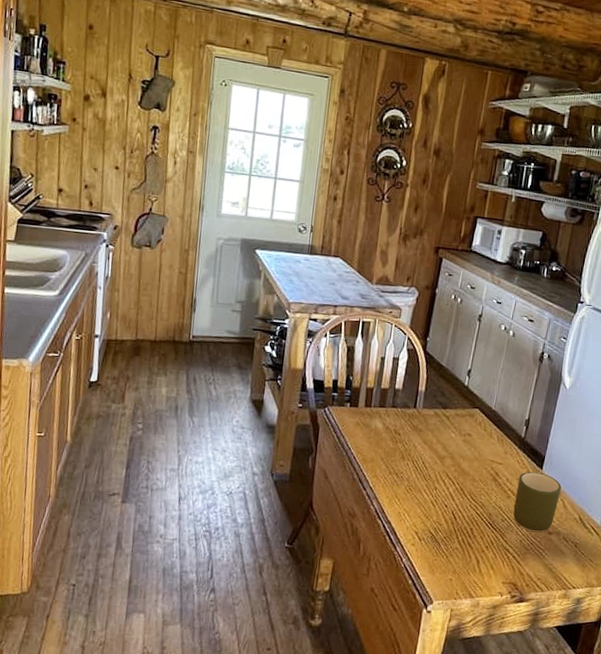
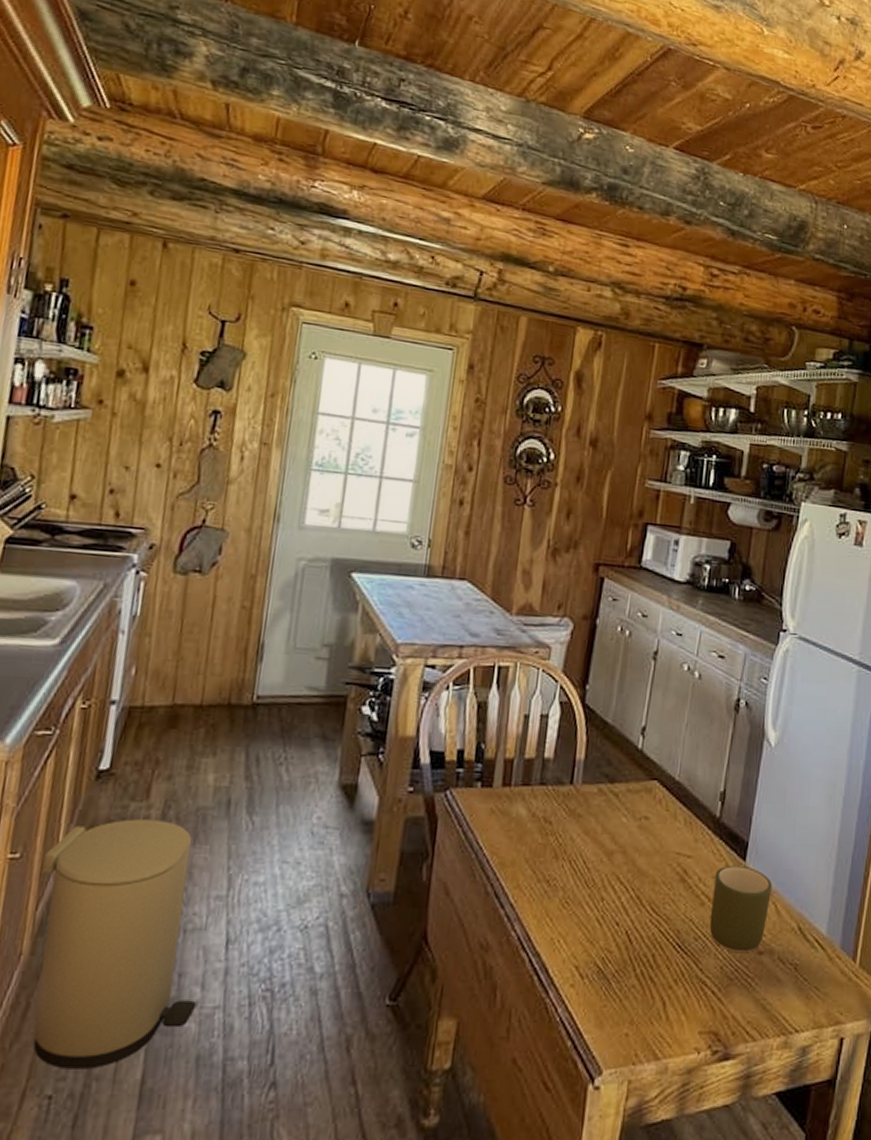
pedal bin: none [58,415,162,570] -> present [33,819,197,1069]

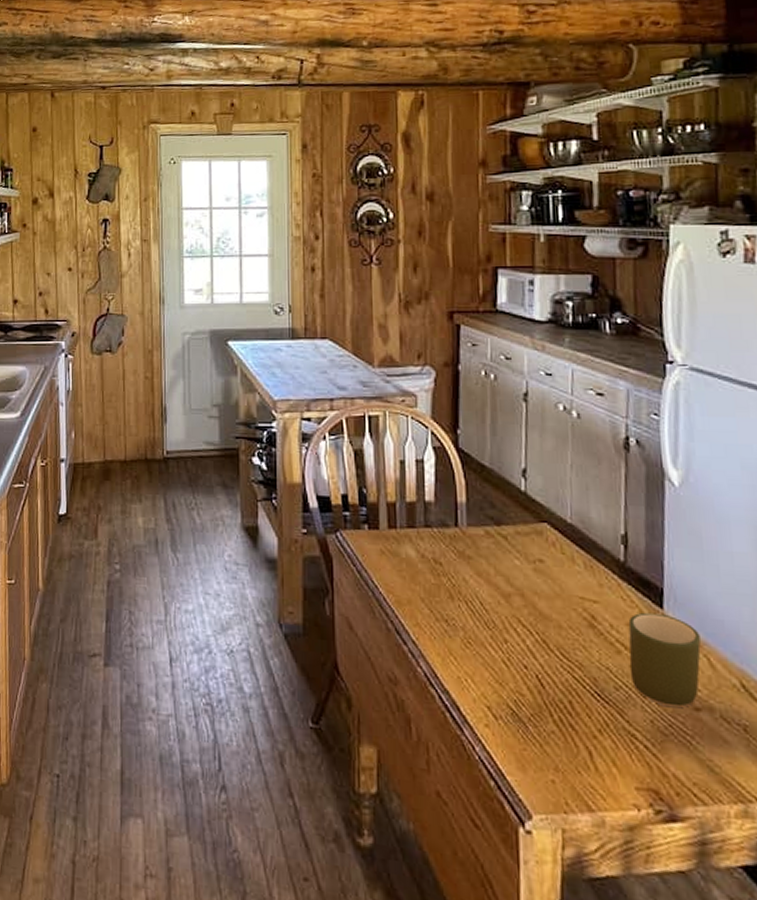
pedal bin: present [33,819,197,1069] -> none [30,554,154,757]

